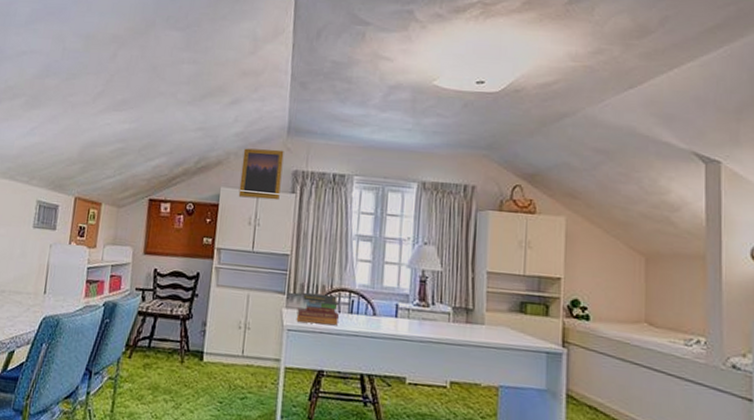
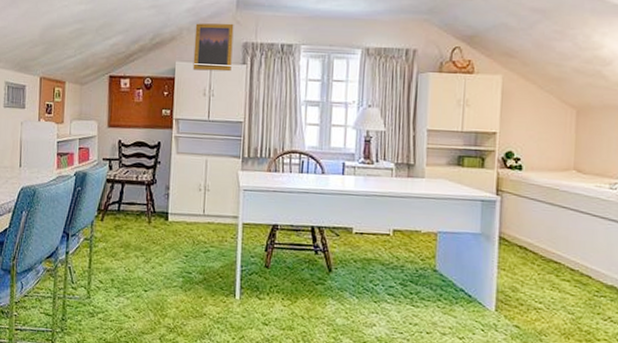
books: present [296,292,340,326] -> none [251,155,291,185]

